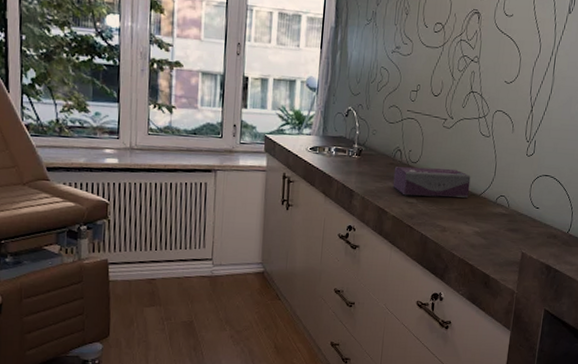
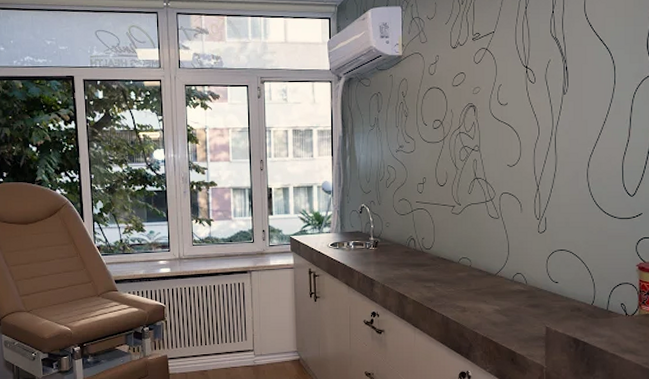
tissue box: present [392,166,471,198] -> none [410,251,485,280]

